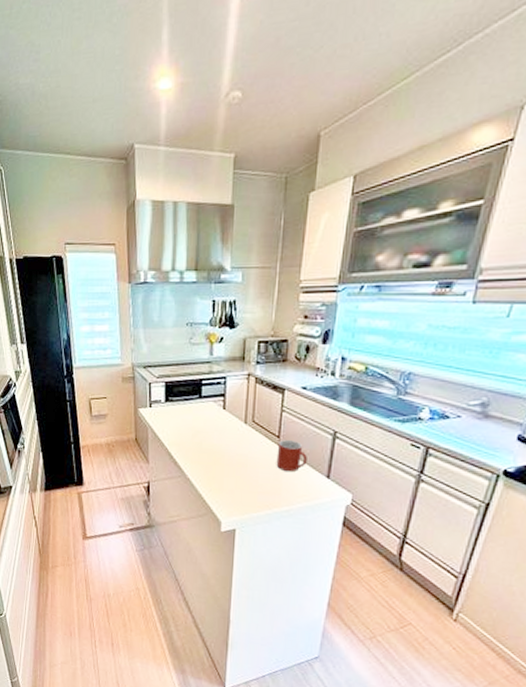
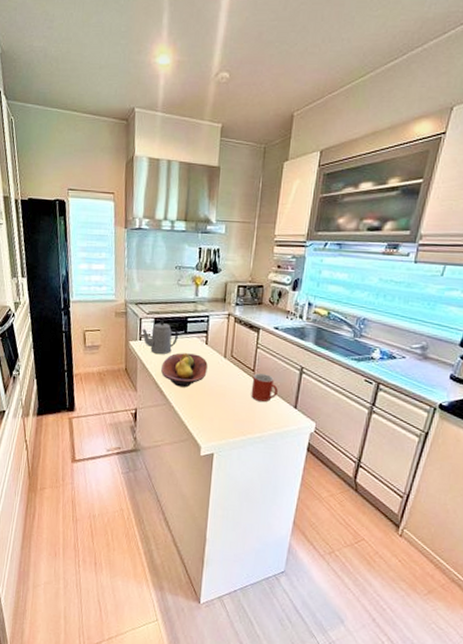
teapot: none [152,385,192,421] -> present [142,321,178,354]
fruit bowl: none [174,419,226,458] -> present [161,353,208,388]

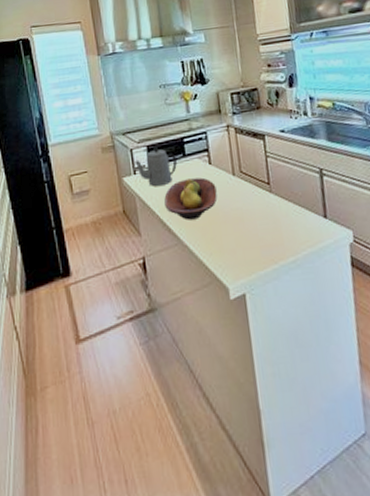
mug: present [251,373,278,402] -> none [270,185,302,218]

